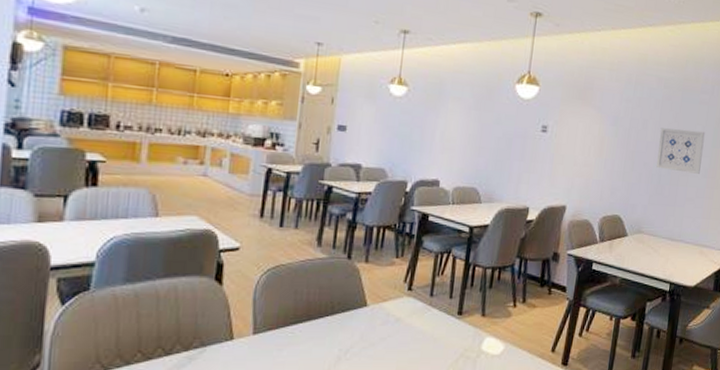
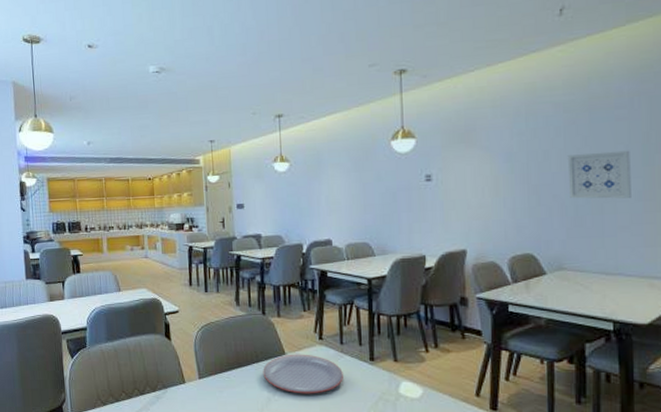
plate: none [336,306,428,352] -> present [263,354,343,394]

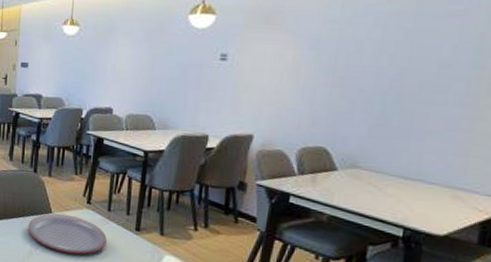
wall art: present [567,150,631,199] -> none [378,49,458,102]

